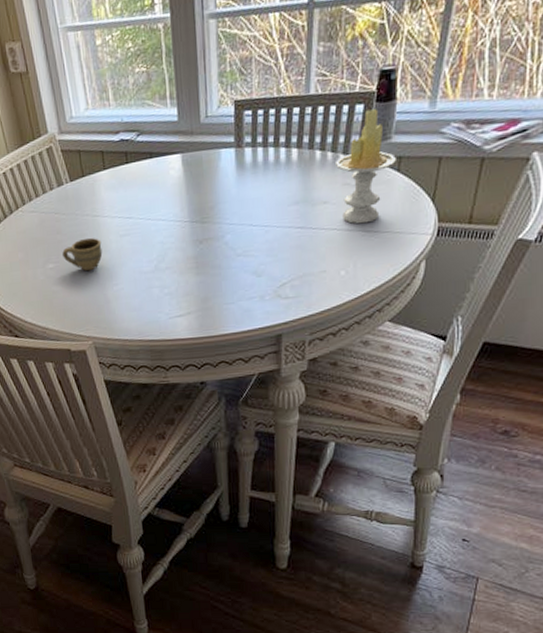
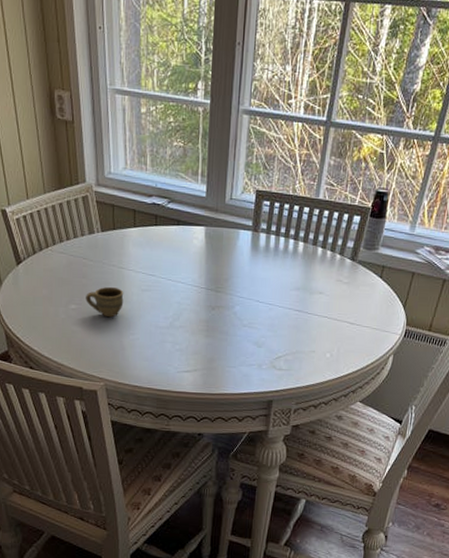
candle: present [336,109,396,224] -> none [333,222,380,317]

